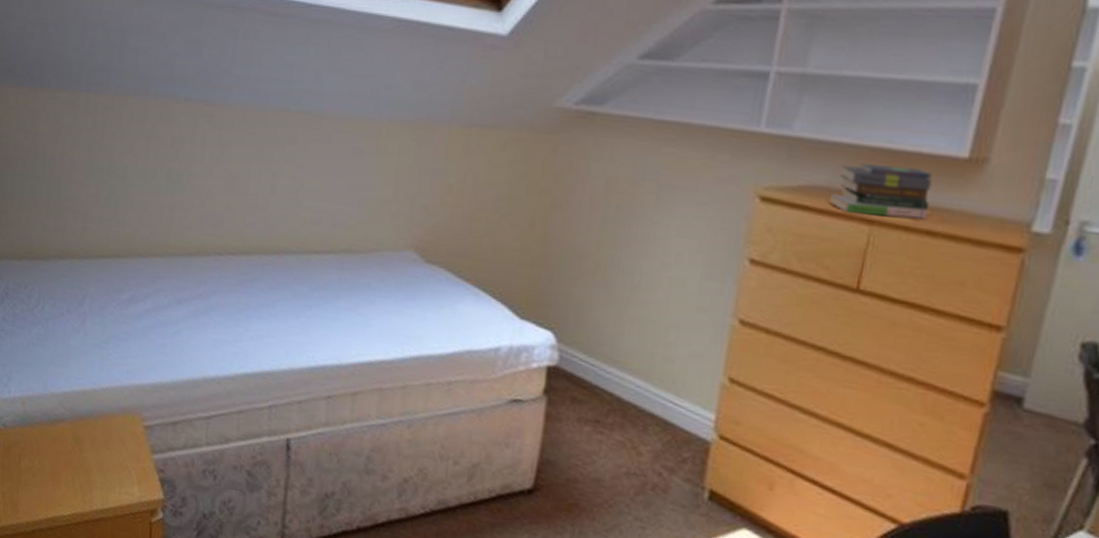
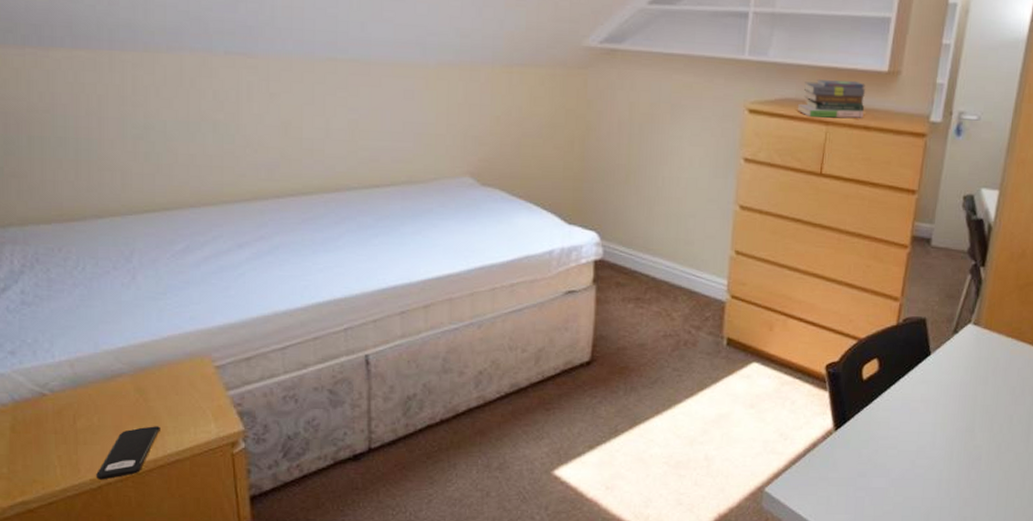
phone: none [31,477,91,525] -> present [96,426,162,480]

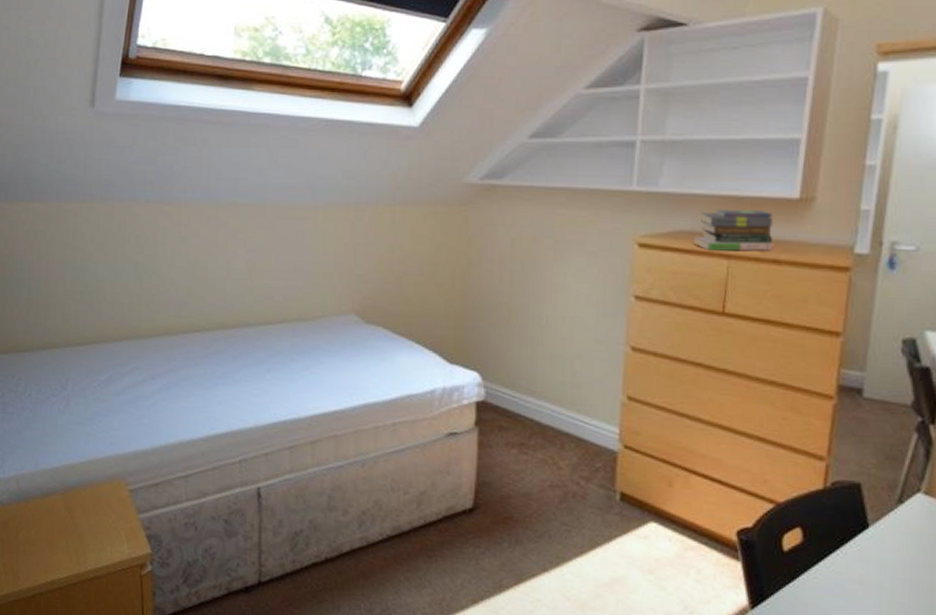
phone: present [96,426,162,480] -> none [32,542,84,589]

